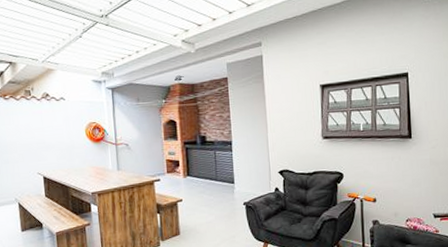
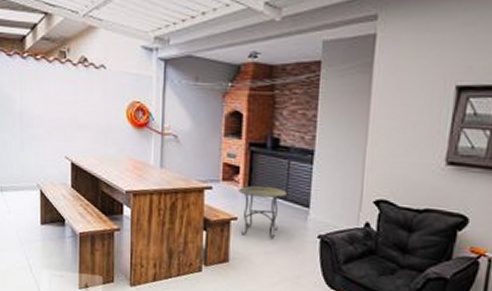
side table: none [181,173,216,212] -> present [239,186,286,239]

